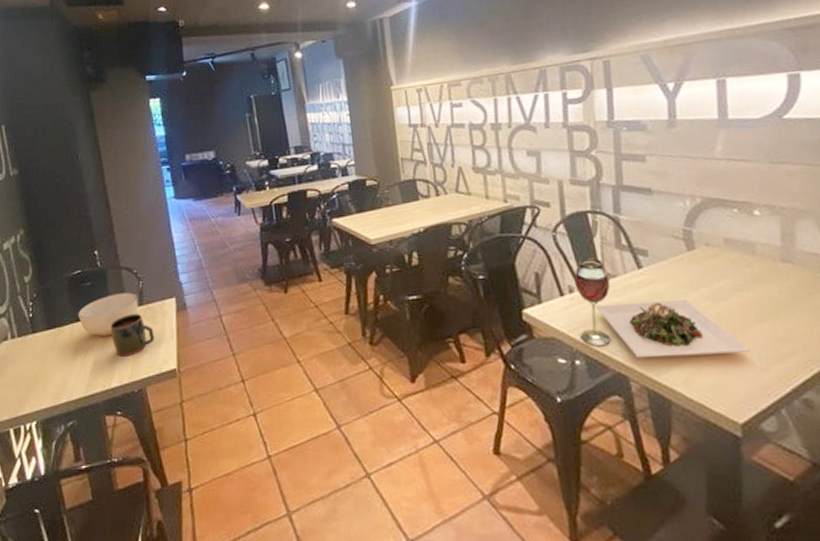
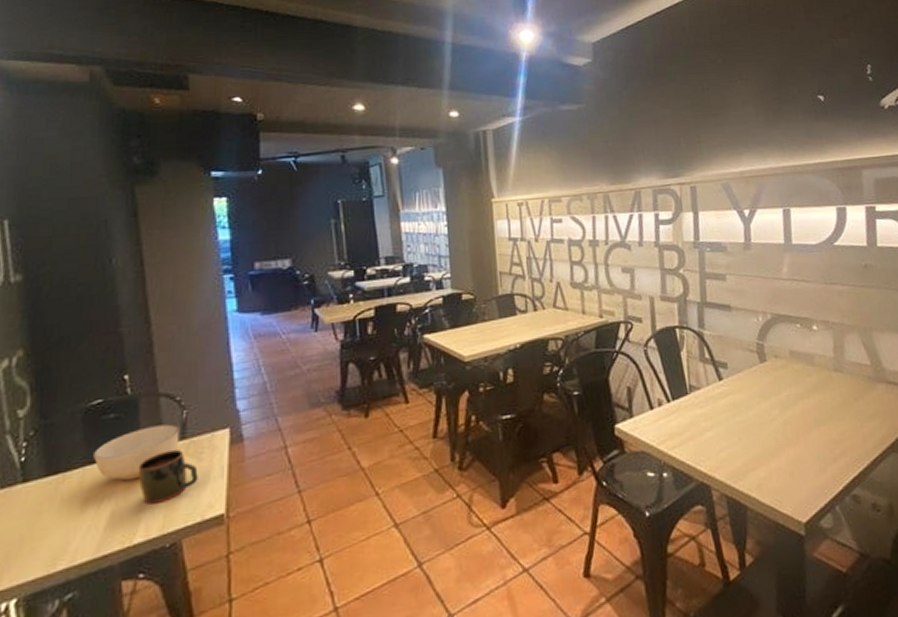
wineglass: present [574,257,611,347] -> none [663,370,695,458]
salad: present [596,300,750,359] -> none [682,409,811,467]

